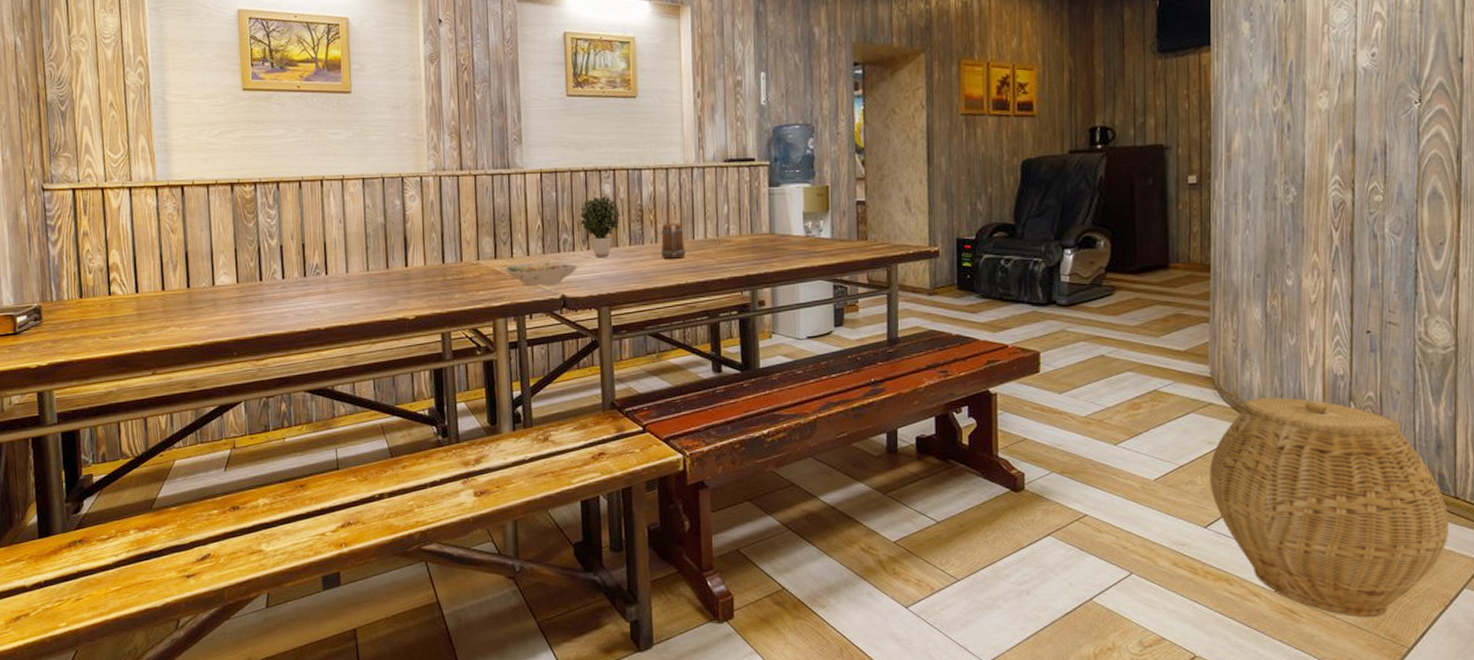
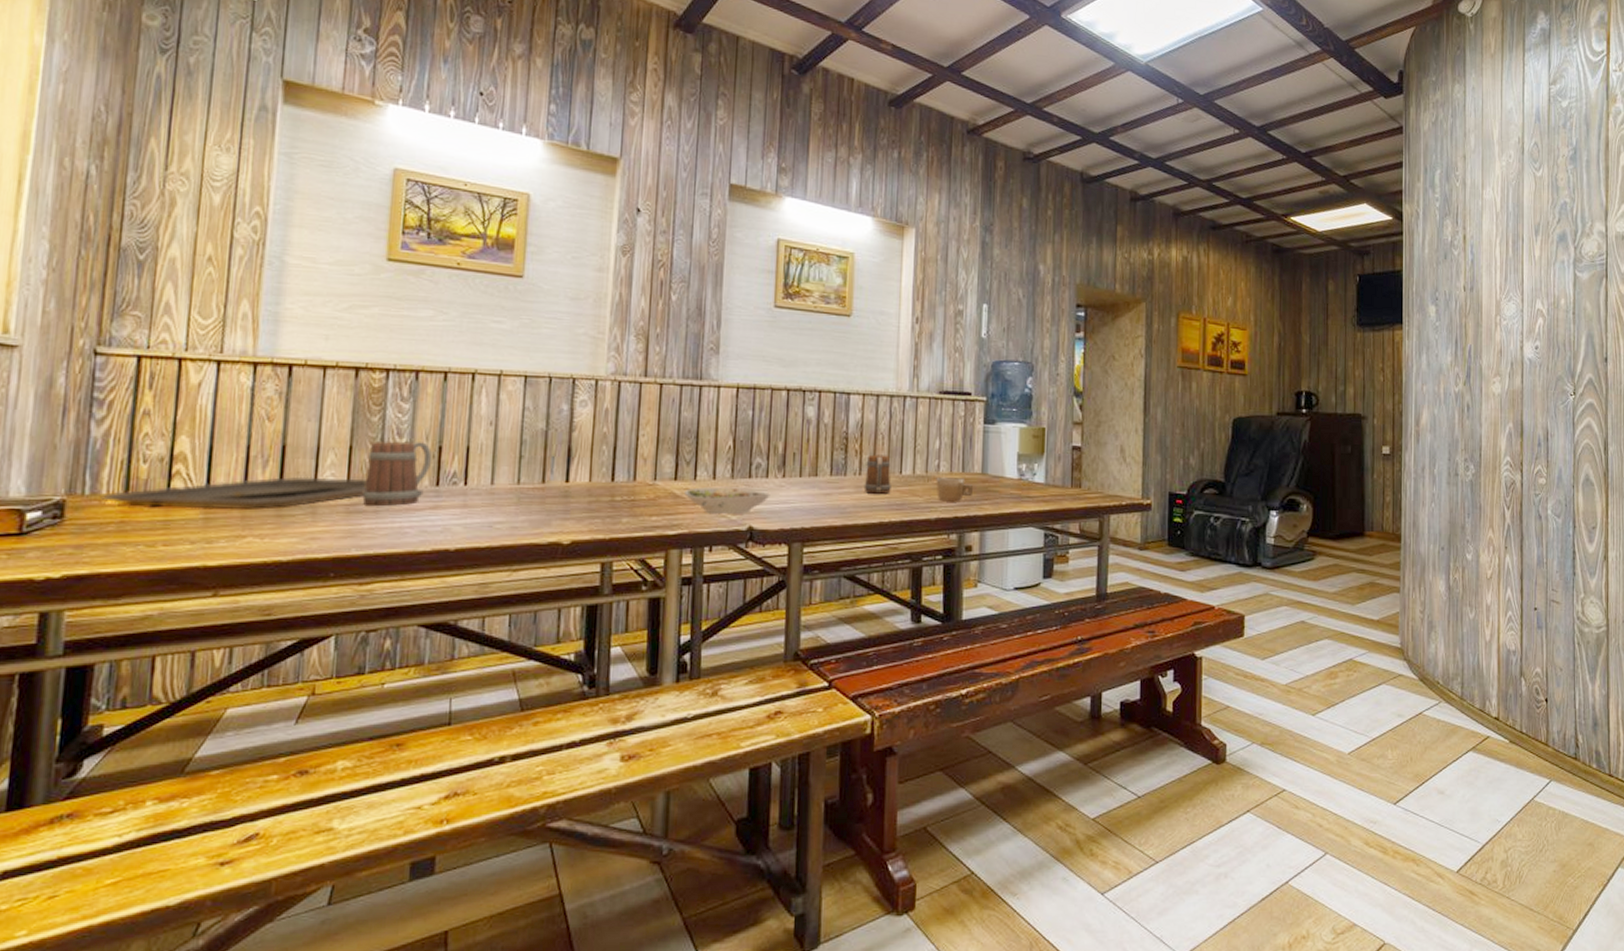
tray: none [64,276,252,307] -> present [100,476,367,510]
beer mug: none [249,241,298,297] -> present [362,441,432,507]
potted plant: present [580,196,621,257] -> none [777,419,823,487]
cup: none [726,239,763,262] -> present [936,477,974,502]
woven basket: present [1209,397,1449,618] -> none [1399,671,1605,899]

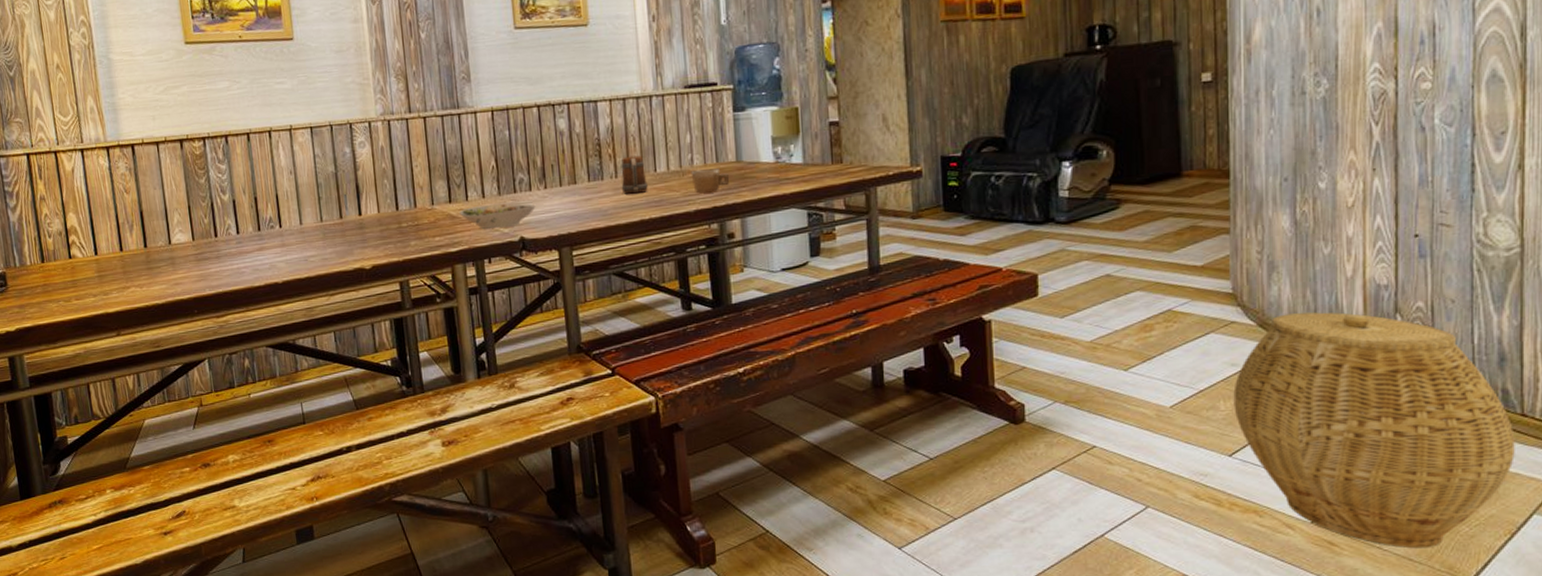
tray: present [100,476,367,510] -> none [27,232,207,272]
beer mug: present [362,441,432,507] -> none [203,195,251,254]
woven basket: none [1399,671,1605,899] -> present [1233,312,1515,549]

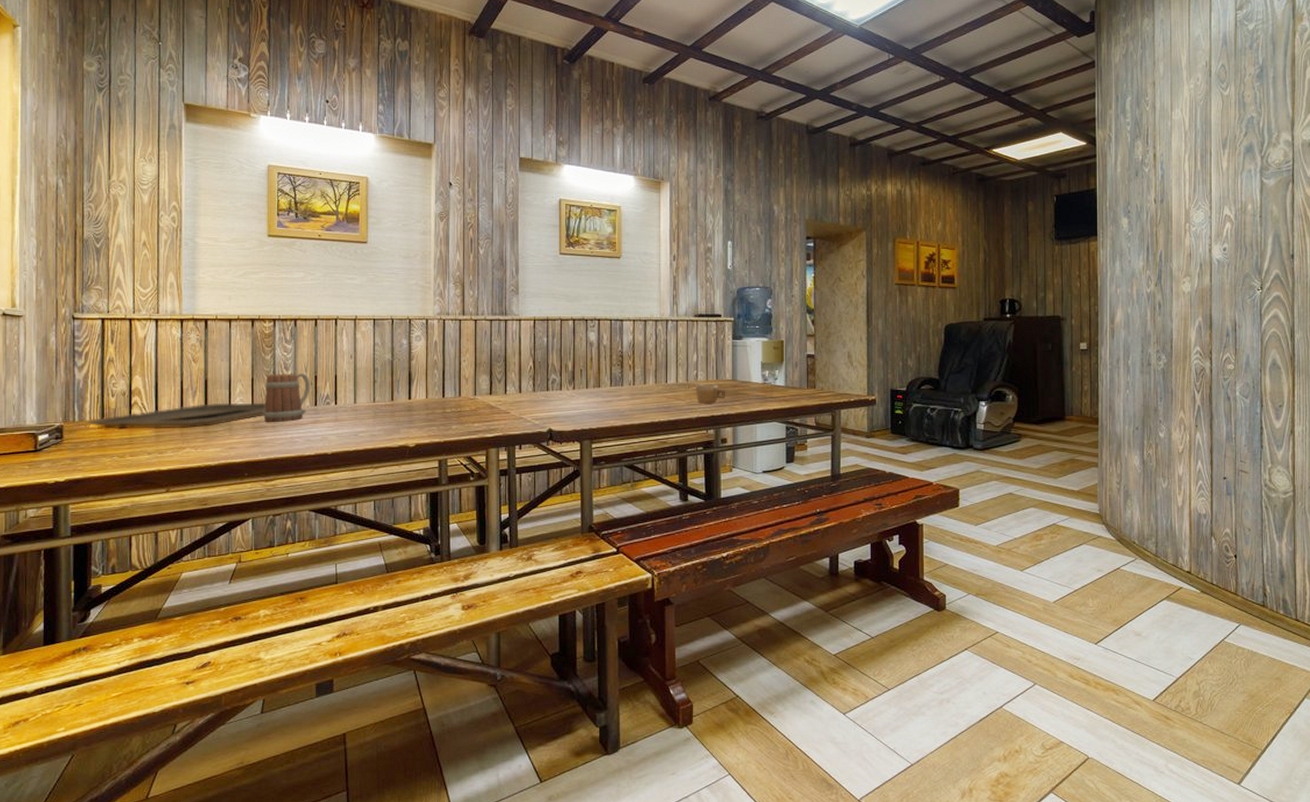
tray: none [27,232,207,272] -> present [86,402,265,429]
beer mug: none [203,195,251,254] -> present [263,373,310,423]
salad: present [460,203,536,229] -> none [498,398,564,420]
beer mug: present [621,155,648,194] -> none [637,368,659,399]
woven basket: present [1233,312,1515,549] -> none [1099,532,1292,724]

